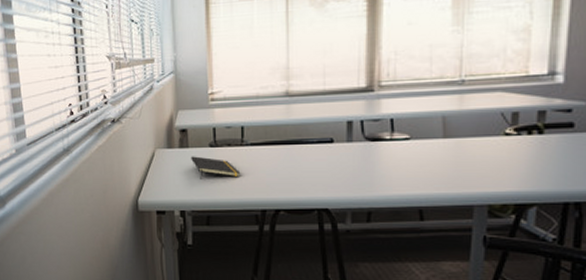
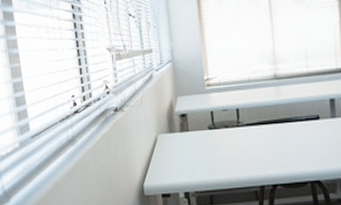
notepad: present [191,156,241,179] -> none [192,139,239,161]

